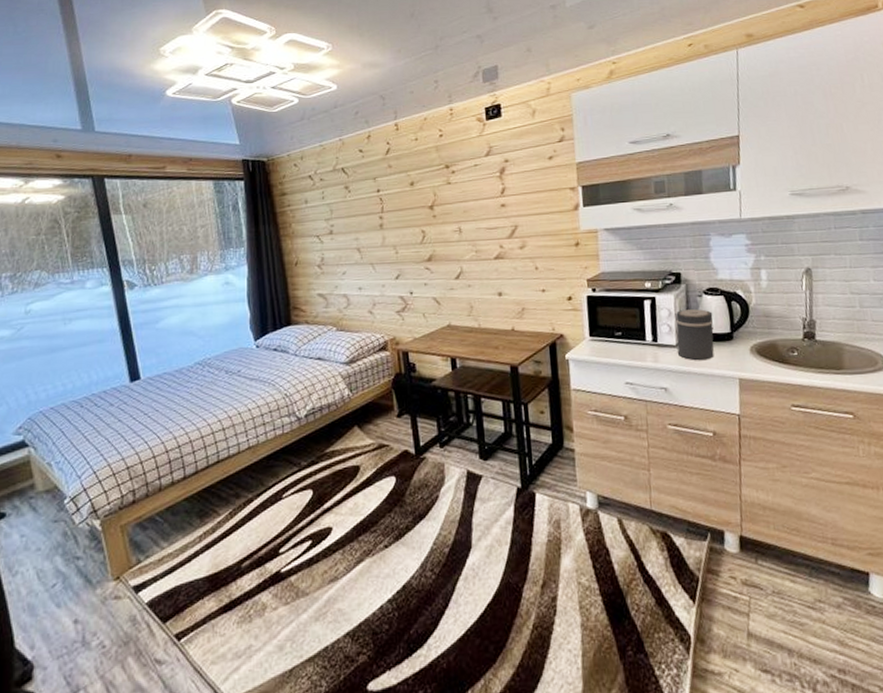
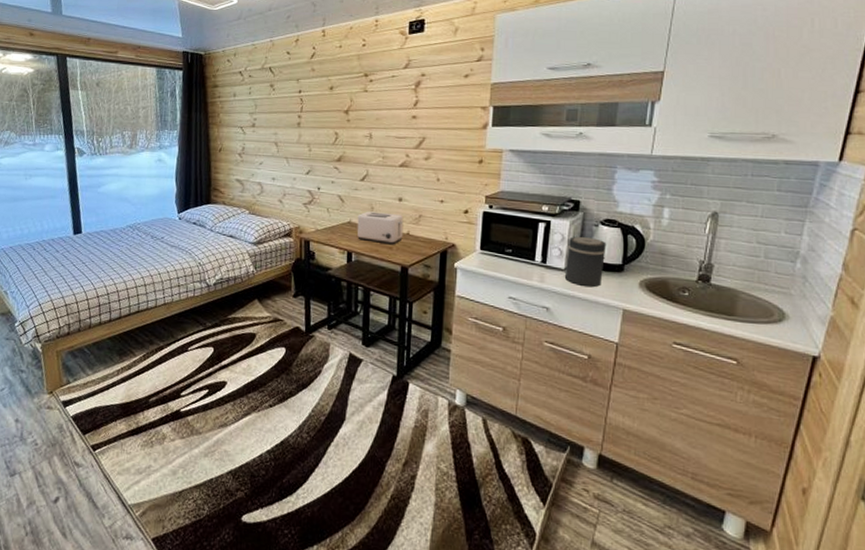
toaster: none [457,310,508,345] -> present [356,211,404,245]

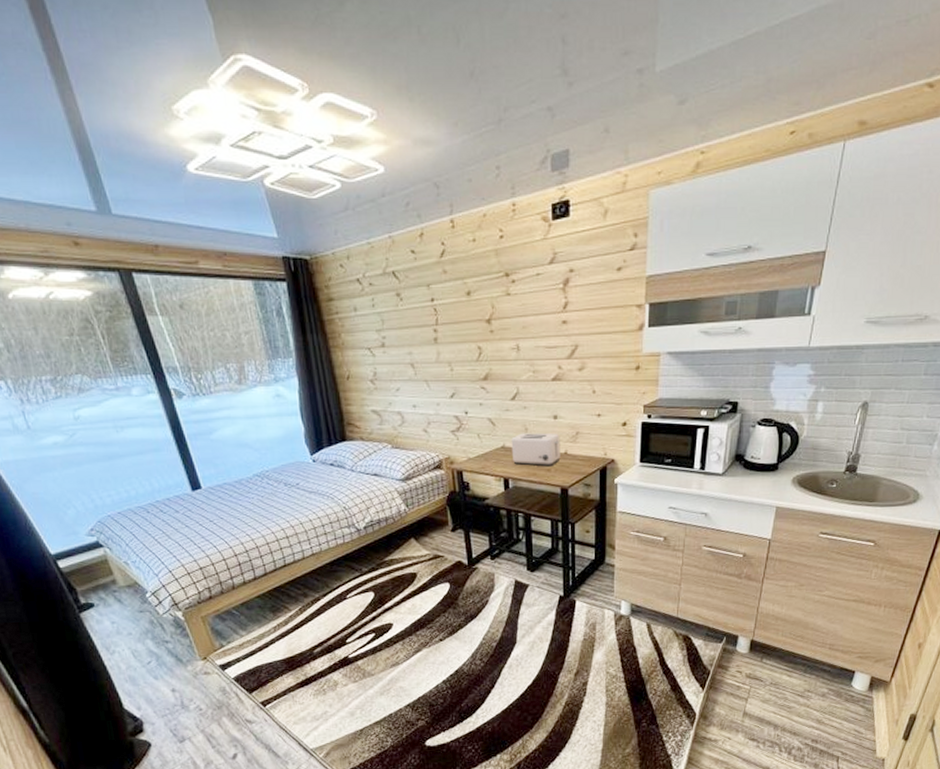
cylinder: present [565,237,606,288] -> none [723,439,763,489]

